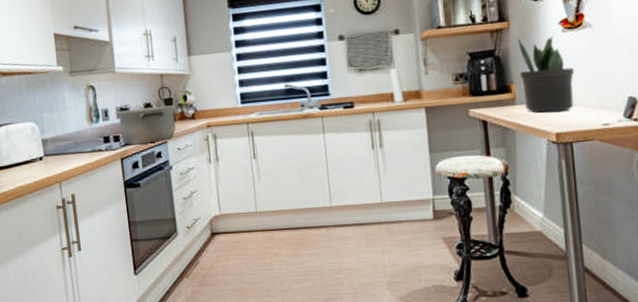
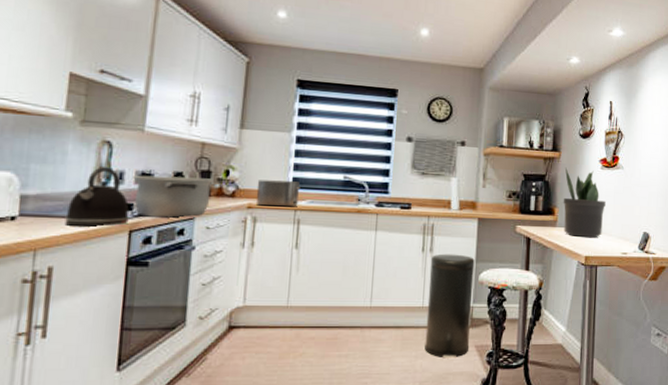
kettle: none [74,107,119,160] -> present [65,167,129,227]
toaster: none [211,97,249,124] -> present [255,180,300,207]
pedal bin: none [382,147,436,252] -> present [425,253,475,359]

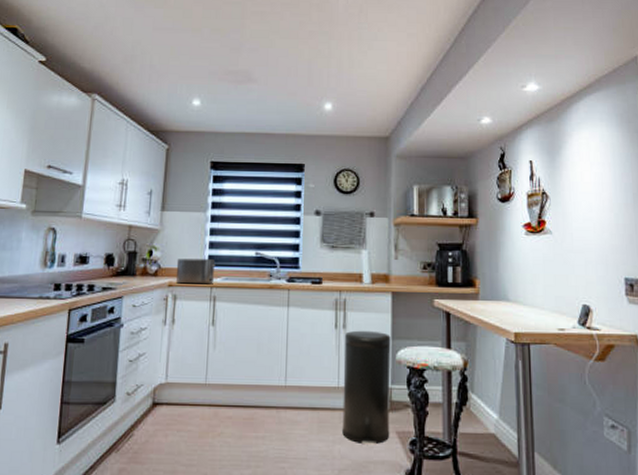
kettle: present [65,167,129,227] -> none [18,251,69,306]
cooking pot: present [133,175,215,218] -> none [72,257,140,297]
planter: present [563,167,606,238] -> none [484,234,534,312]

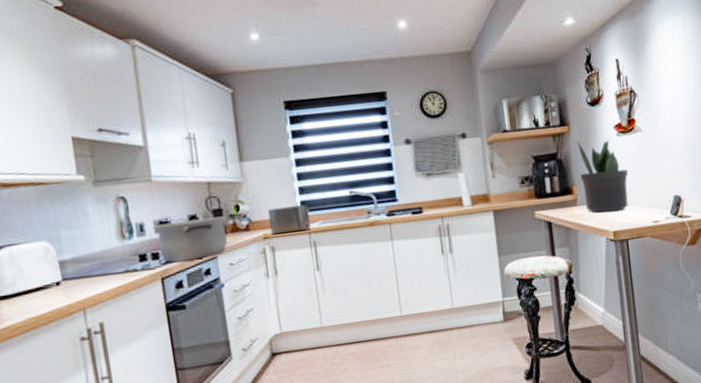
cooking pot: none [72,257,140,297] -> present [152,216,228,263]
pedal bin: present [342,330,391,445] -> none [452,250,506,356]
planter: none [484,234,534,312] -> present [578,139,628,213]

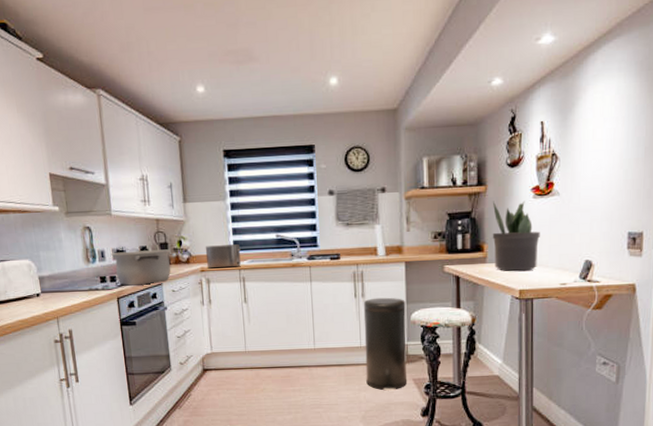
pedal bin: none [452,250,506,356] -> present [363,297,407,391]

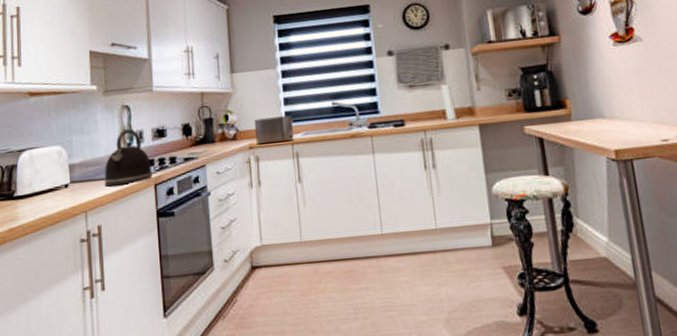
kettle: none [71,248,115,298] -> present [104,129,153,187]
cooking pot: present [111,249,172,286] -> none [150,125,217,170]
pedal bin: present [363,297,407,391] -> none [435,167,496,284]
planter: present [492,200,540,272] -> none [569,49,631,129]

